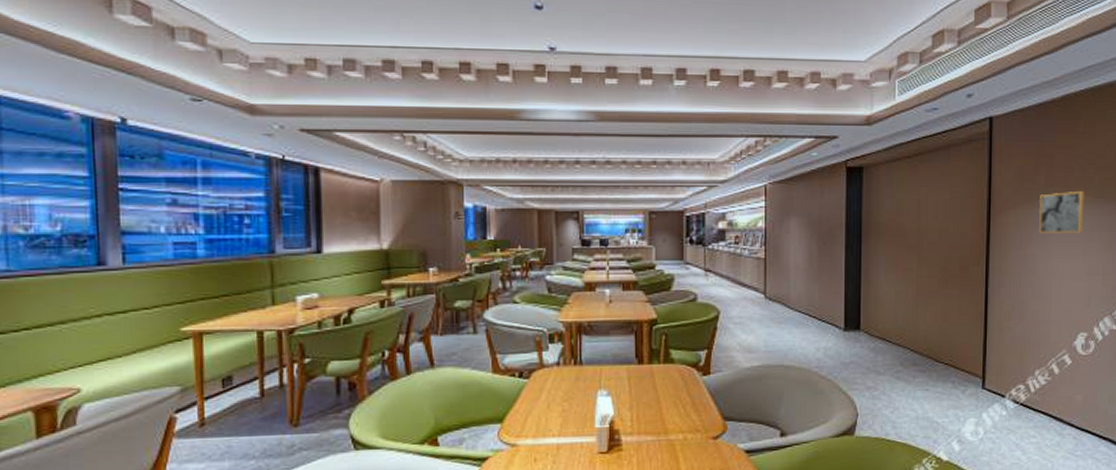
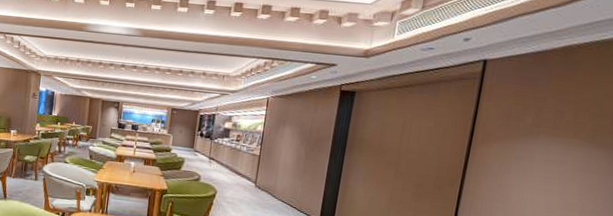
wall art: present [1038,190,1084,234] -> none [519,132,573,172]

